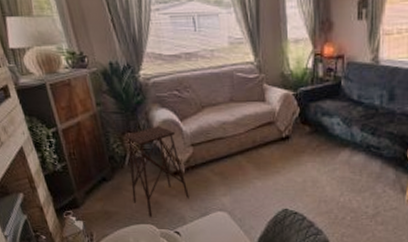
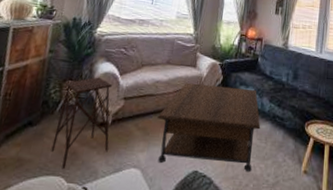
coffee table: none [233,118,353,205] -> present [157,82,261,171]

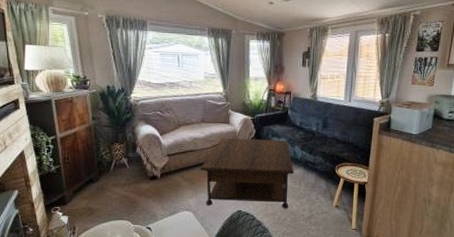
side table: present [51,77,112,170] -> none [113,138,162,215]

